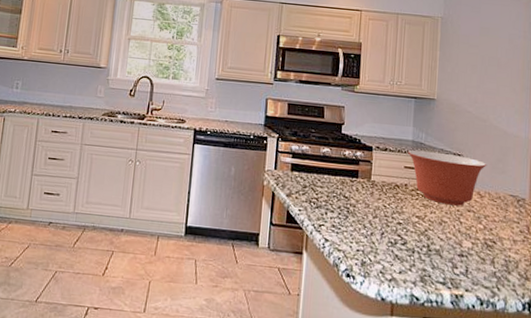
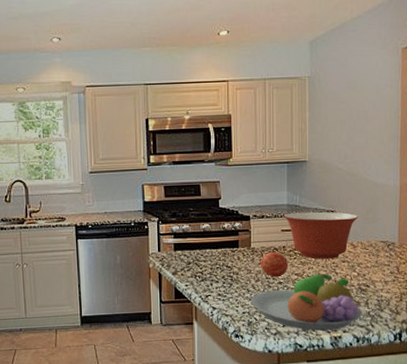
fruit bowl: none [366,220,488,287] -> present [250,274,363,331]
apple: none [379,187,410,217] -> present [260,251,289,278]

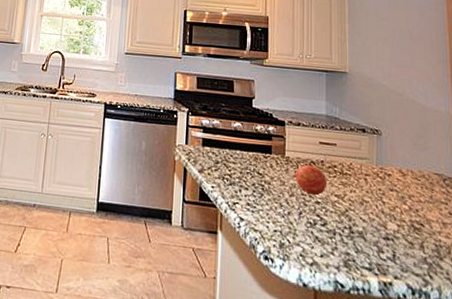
fruit bowl: present [250,274,363,331] -> none [283,199,418,274]
mixing bowl: present [283,211,359,259] -> none [321,124,407,185]

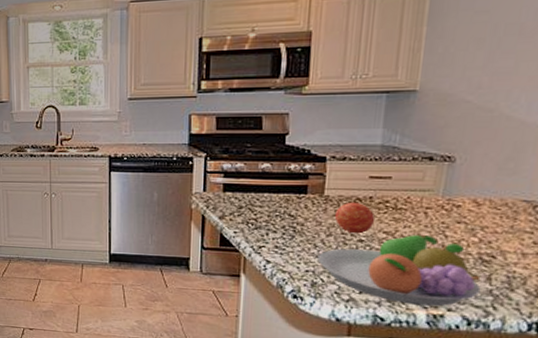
fruit bowl: none [283,199,418,274] -> present [317,235,481,307]

